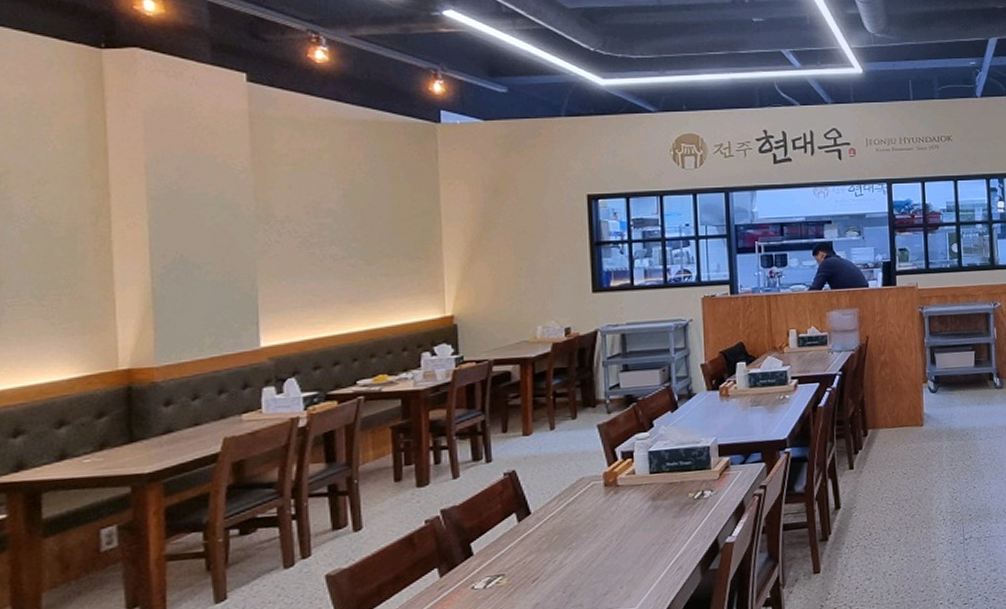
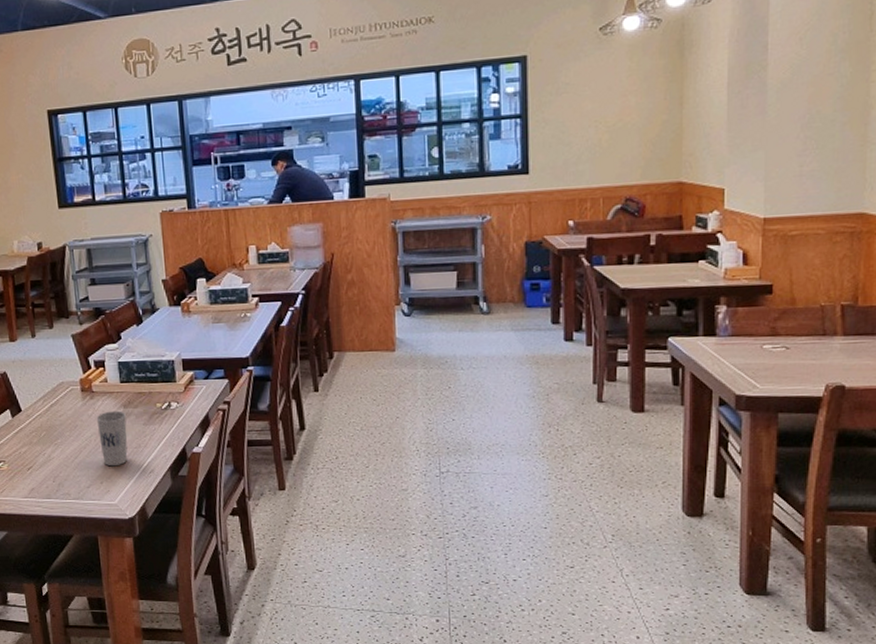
cup: none [620,504,654,568] -> present [96,410,128,467]

